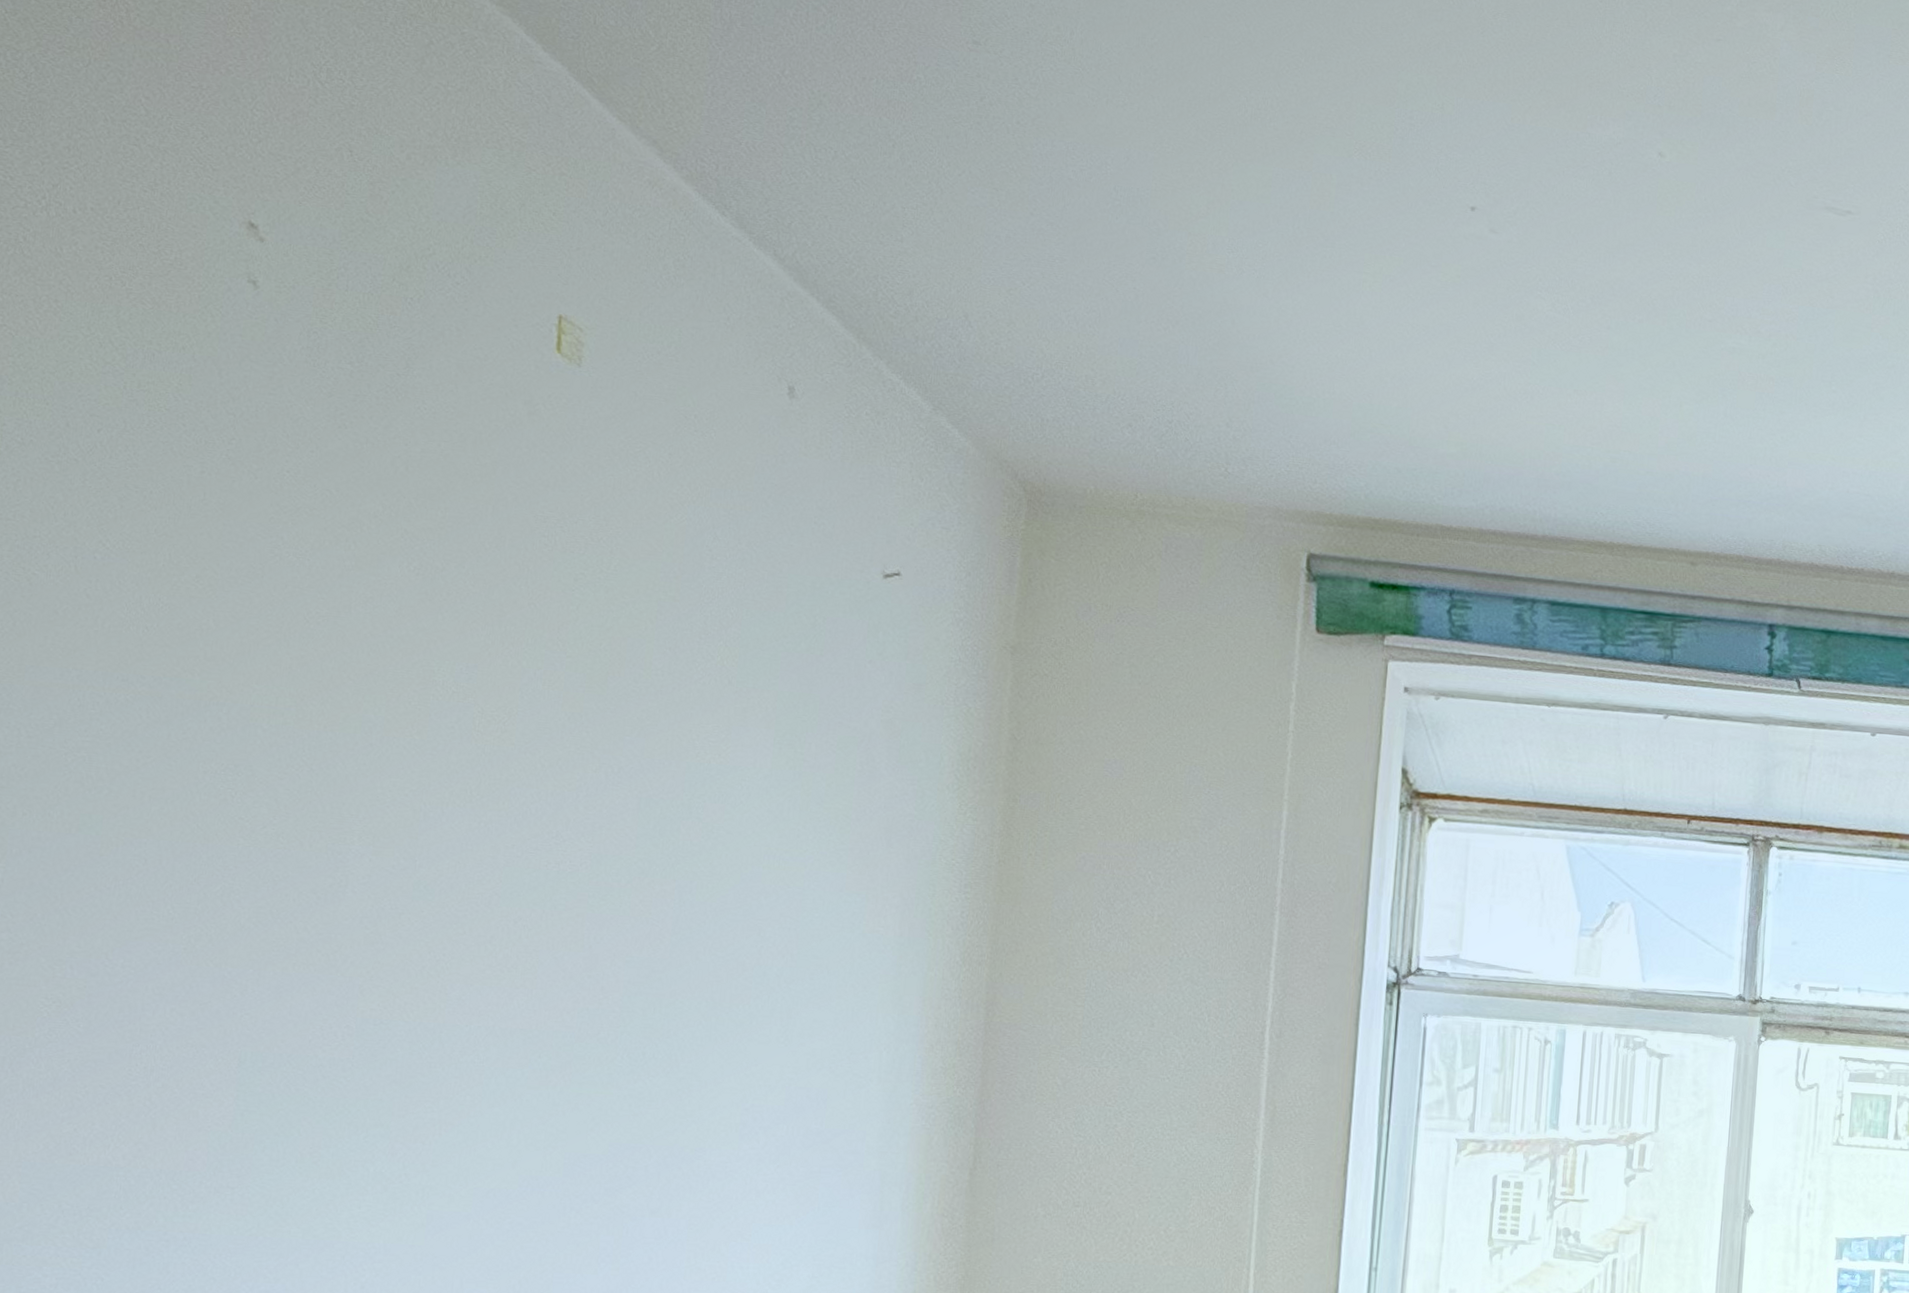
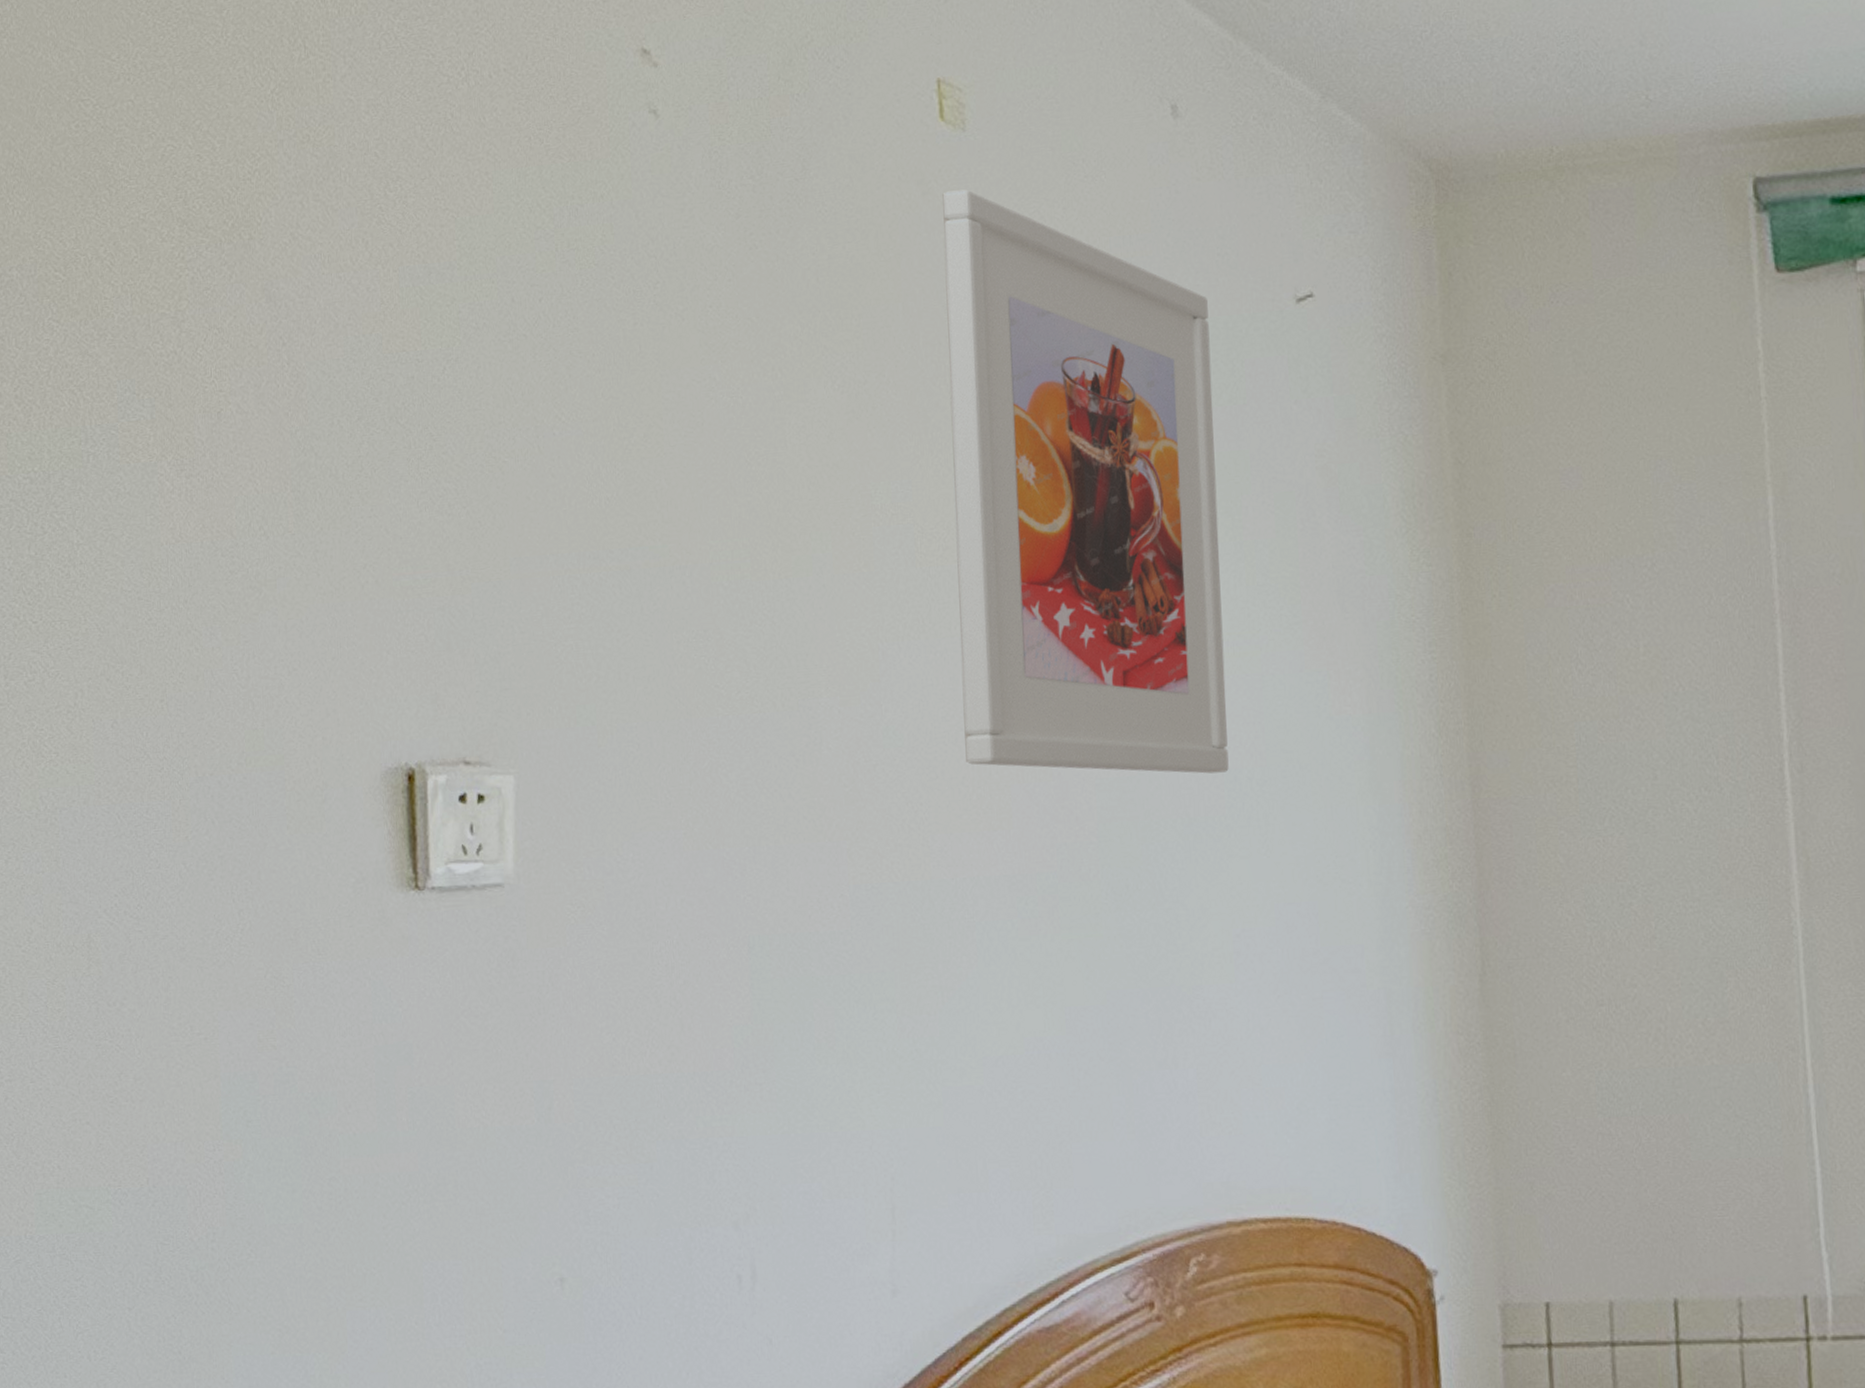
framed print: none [497,416,799,968] -> present [942,189,1229,774]

